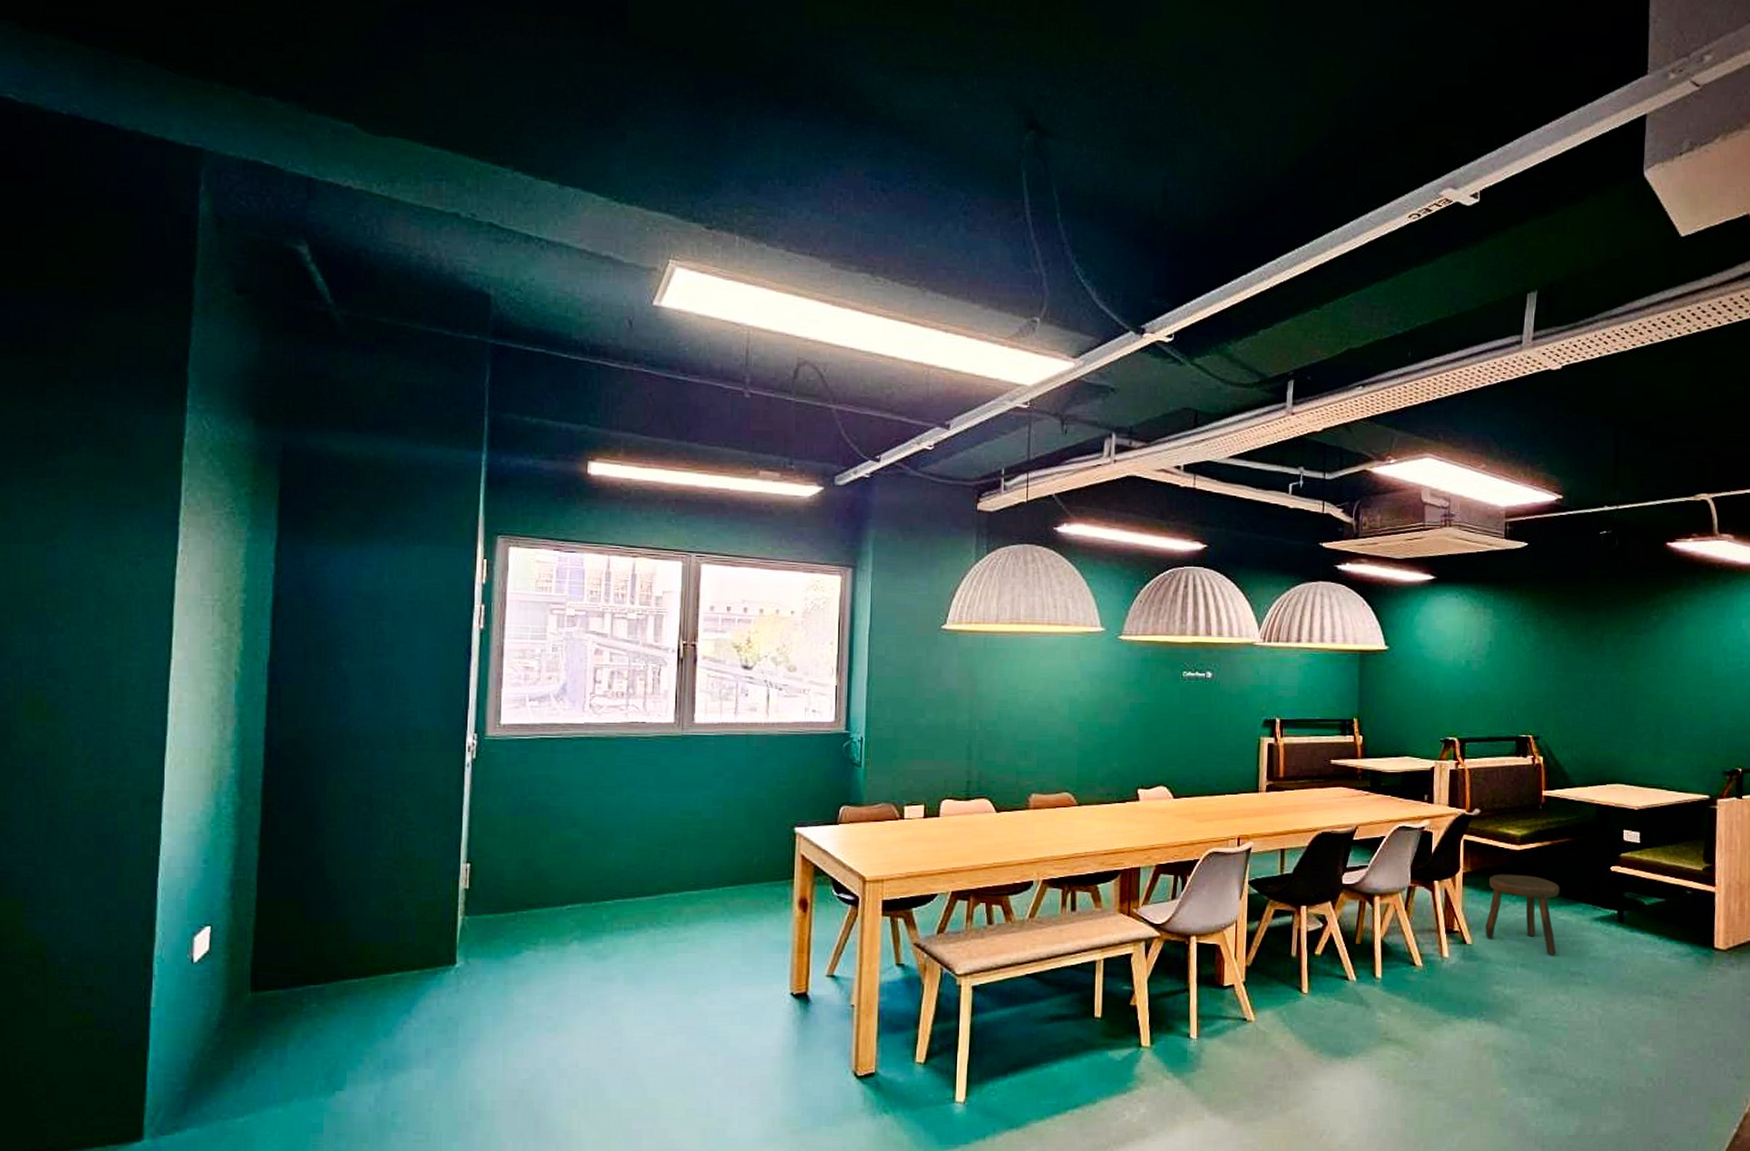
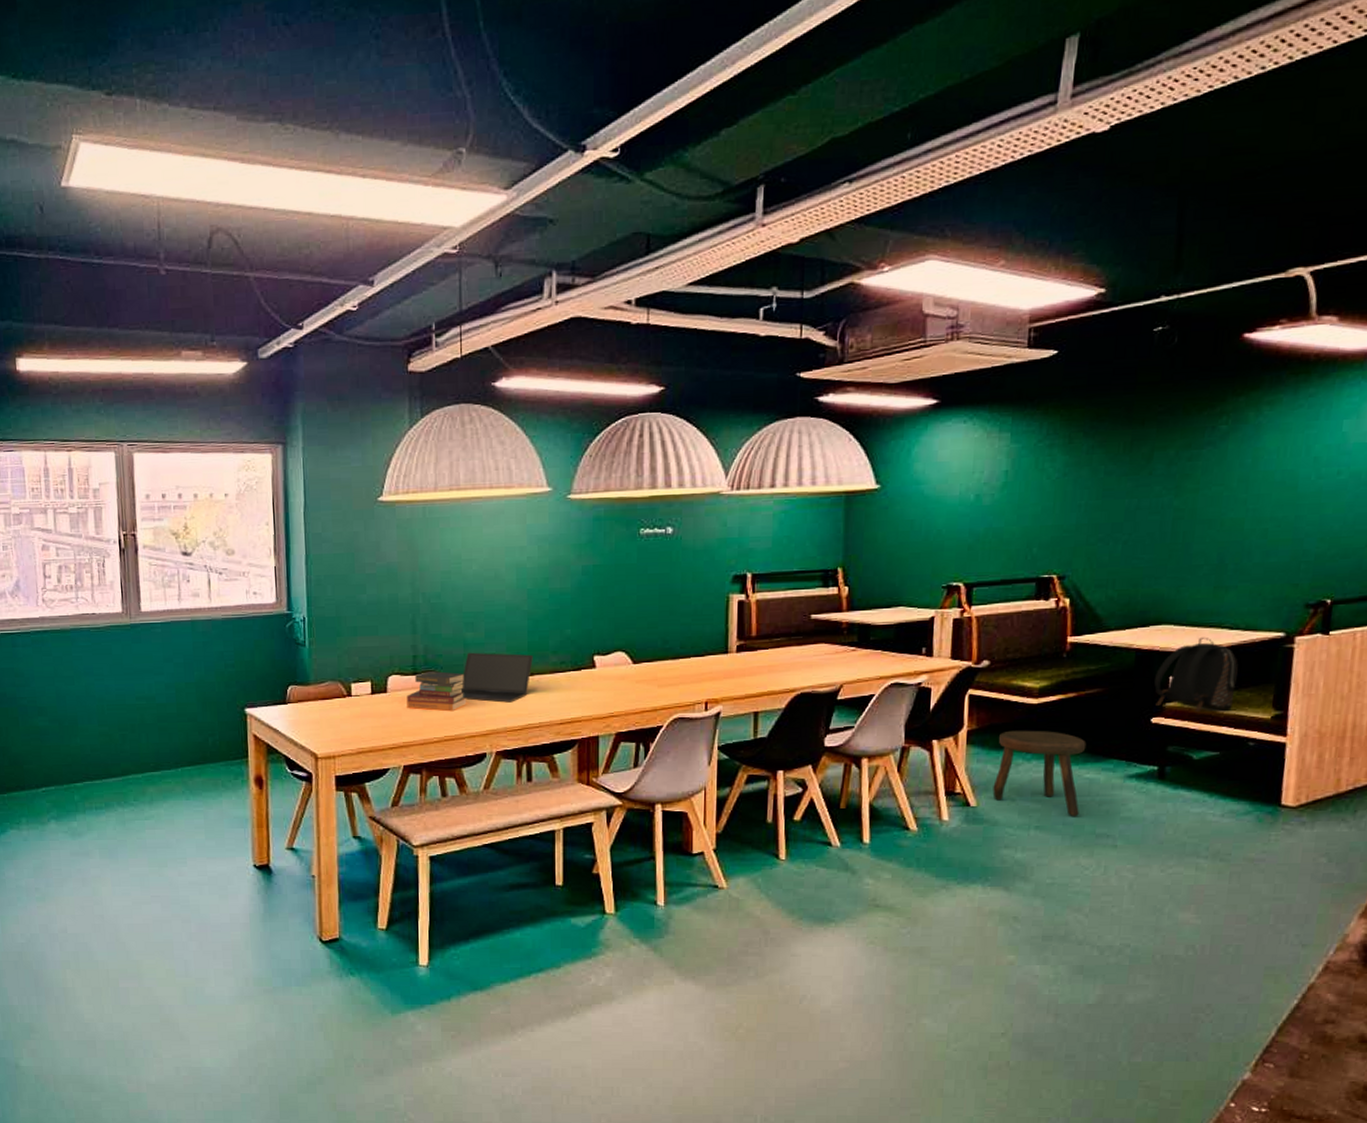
books: none [958,797,1017,838] -> present [407,671,467,712]
laptop: none [1011,780,1082,831] -> present [460,652,533,703]
backpack: none [1612,796,1676,863] -> present [1154,636,1238,713]

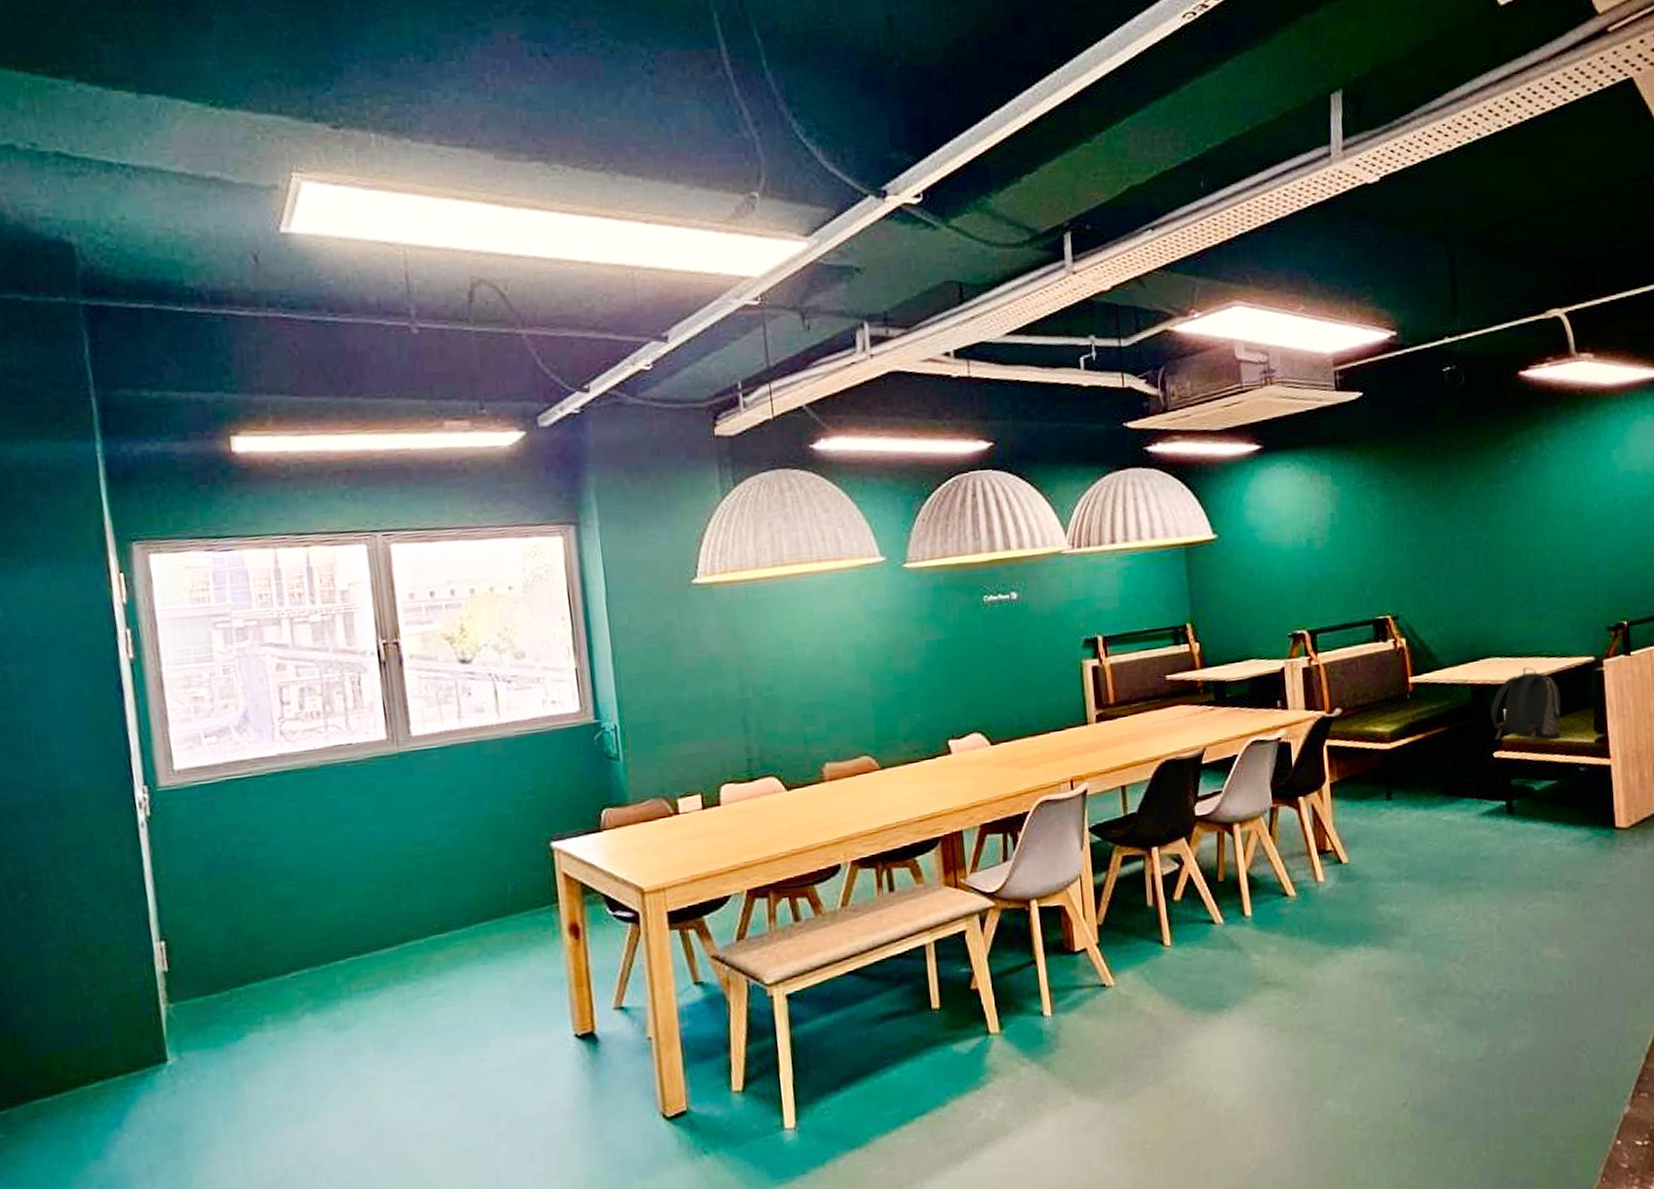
books: present [407,671,467,712] -> none [744,774,814,823]
laptop: present [460,652,533,703] -> none [805,745,883,805]
stool: present [992,730,1086,817] -> none [1360,775,1443,863]

